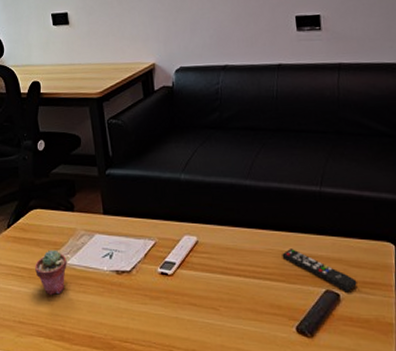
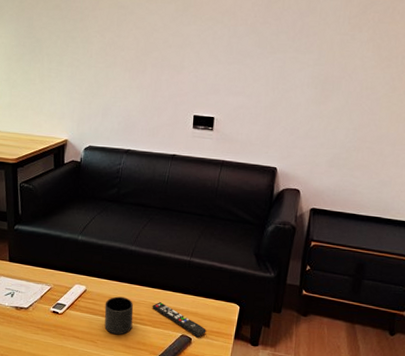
mug: none [222,246,261,297] -> present [104,296,134,335]

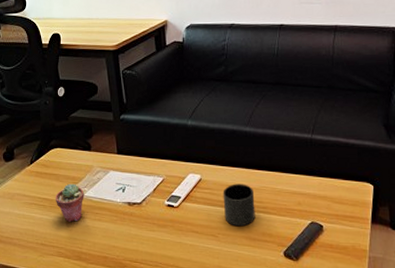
remote control: present [152,302,206,338] -> none [275,187,339,224]

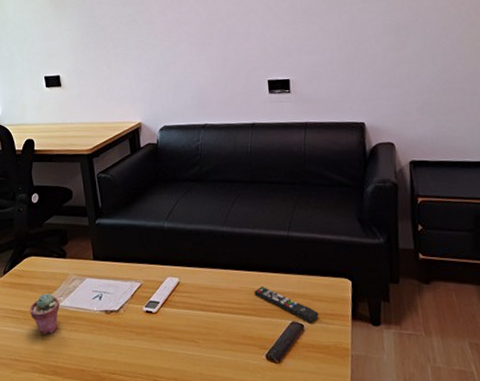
mug: present [223,184,255,227] -> none [201,285,236,331]
remote control: none [275,187,339,224] -> present [254,286,319,323]

